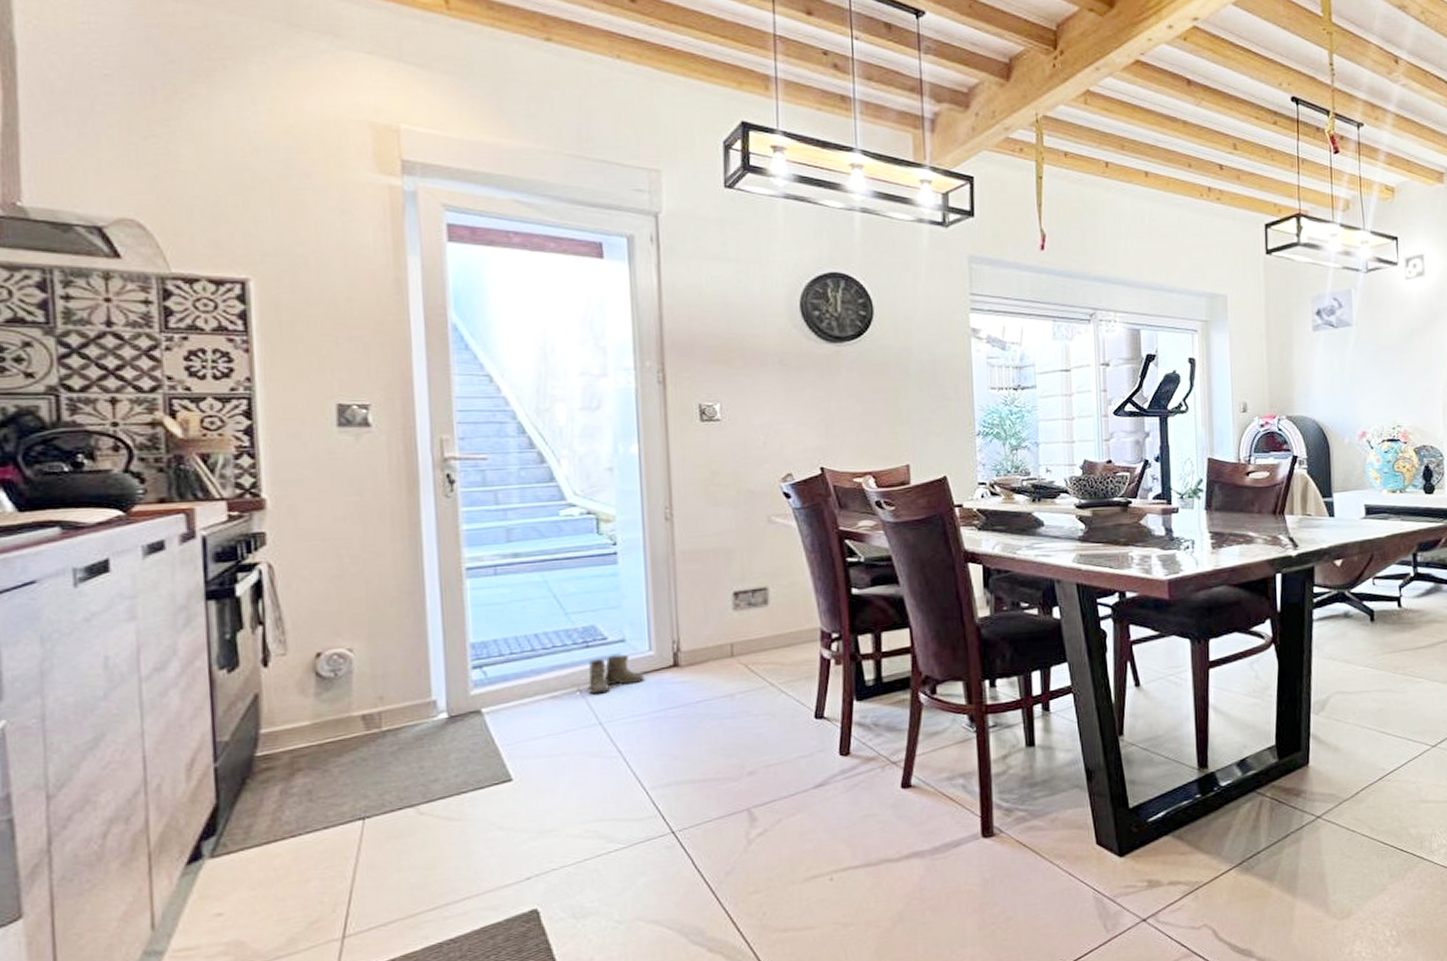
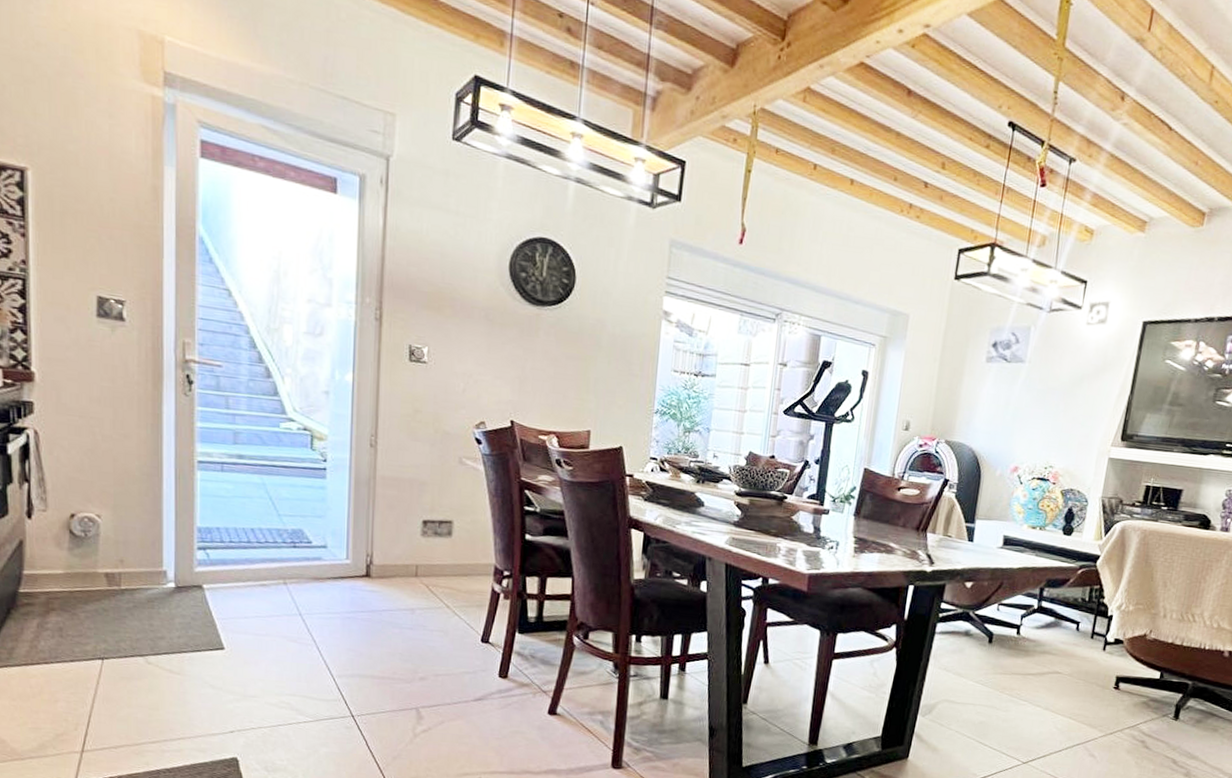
boots: present [581,655,644,694] -> none [286,558,340,590]

